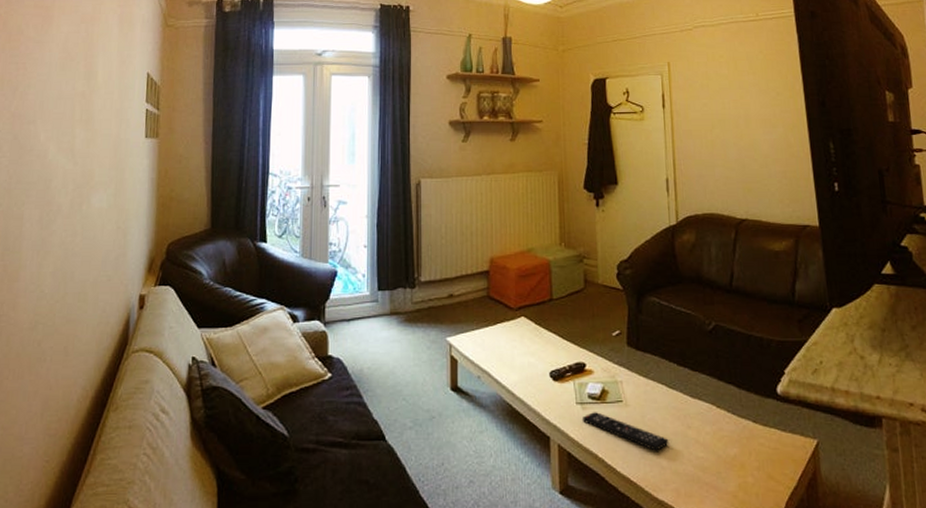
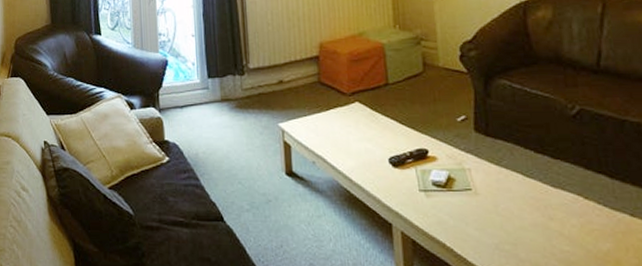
remote control: present [583,412,669,451] -> none [427,200,528,243]

